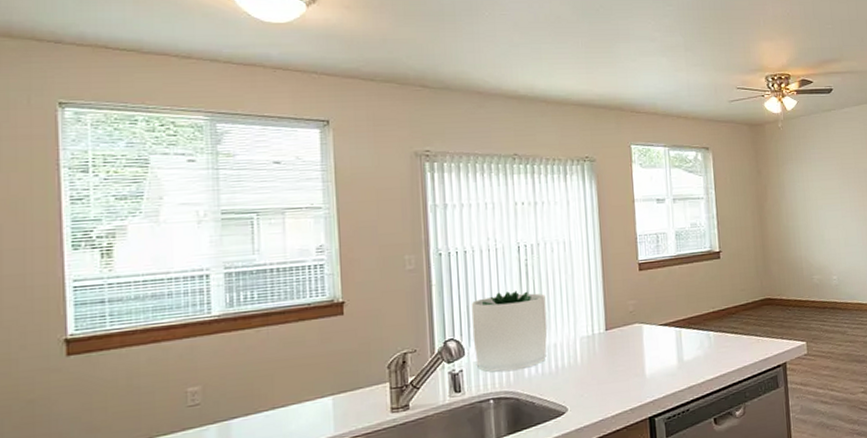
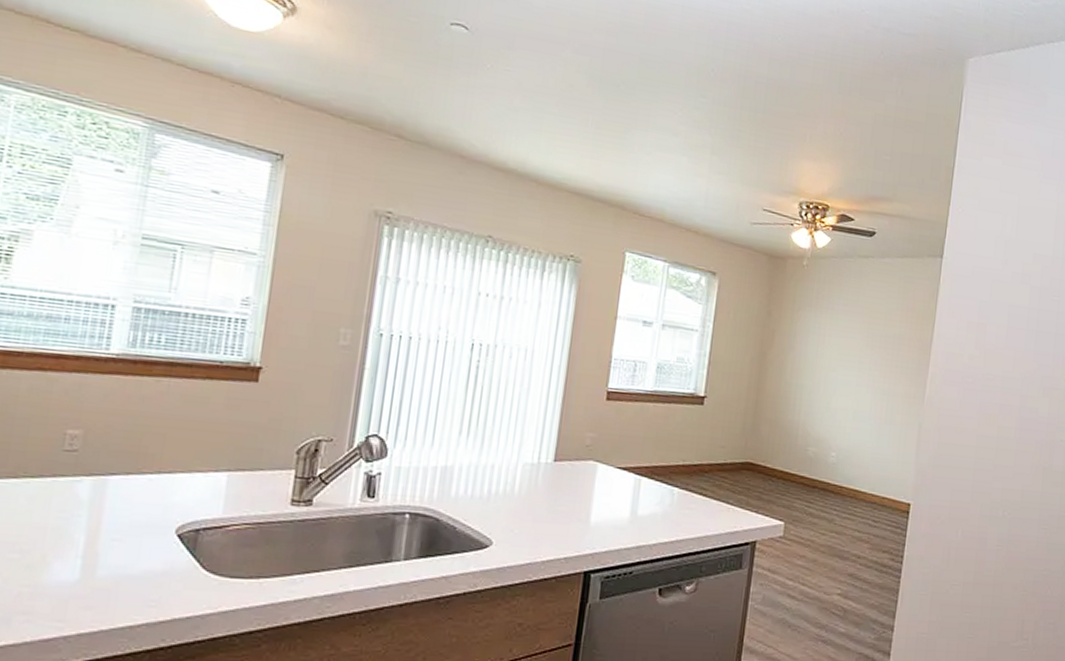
planter: present [471,291,548,373] -> none [398,392,493,487]

